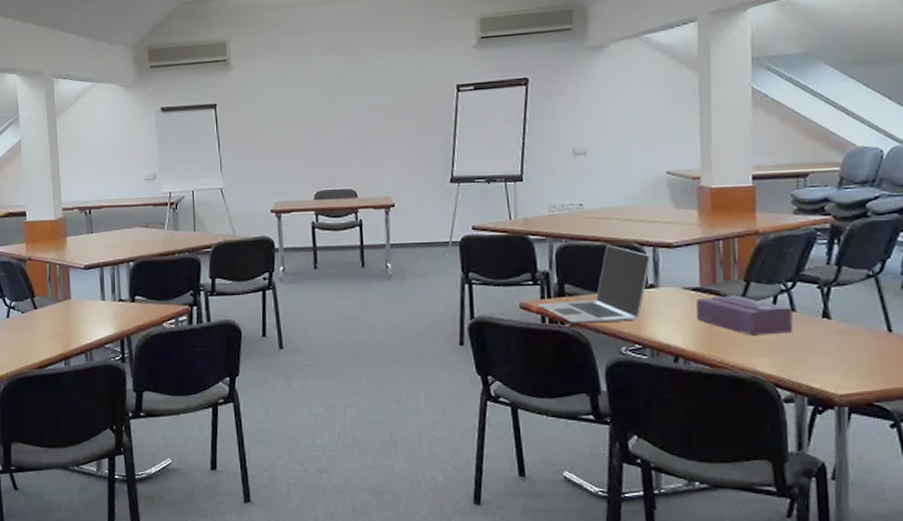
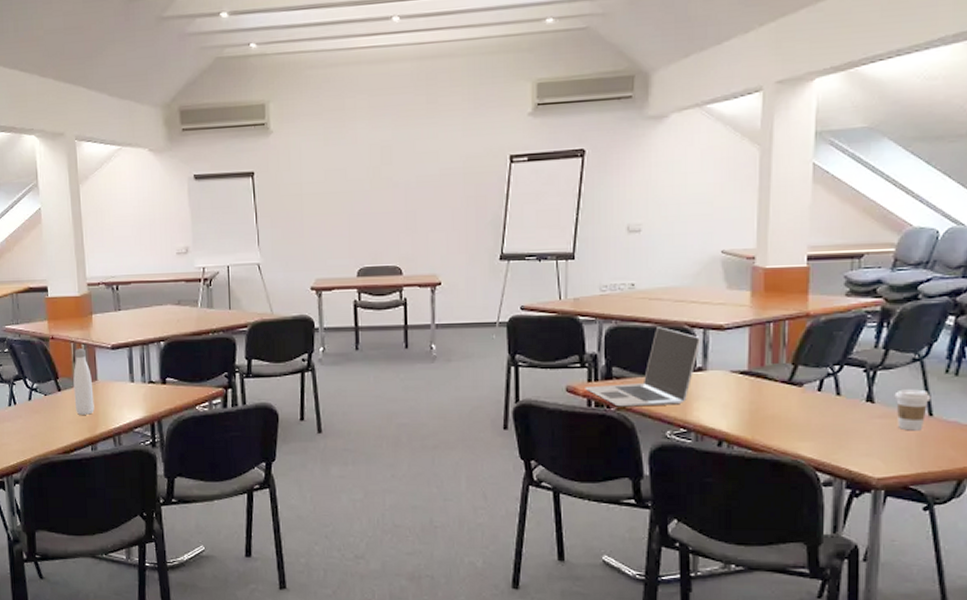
water bottle: none [48,269,68,331] -> present [73,349,95,415]
tissue box: present [695,295,794,335] -> none [742,378,837,419]
coffee cup: none [851,305,889,347] -> present [894,389,931,431]

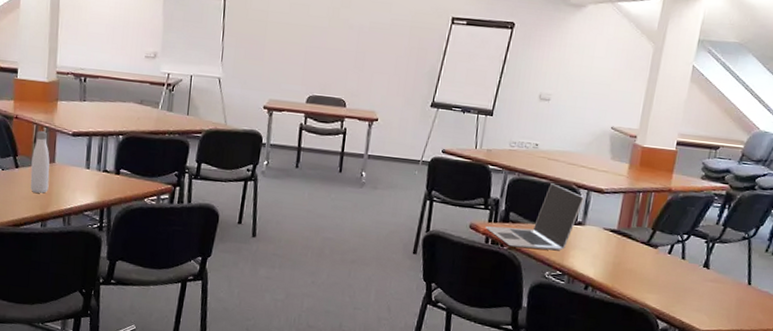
coffee cup: present [894,389,931,431] -> none [723,260,752,296]

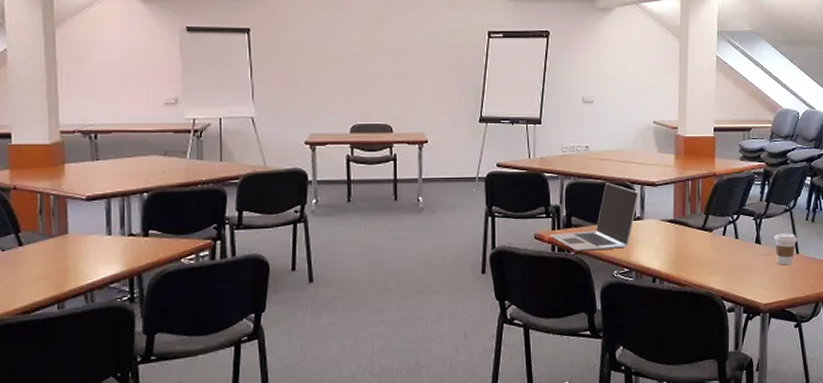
water bottle: present [30,131,50,193] -> none [39,200,63,271]
coffee cup: none [723,260,752,296] -> present [774,233,797,266]

